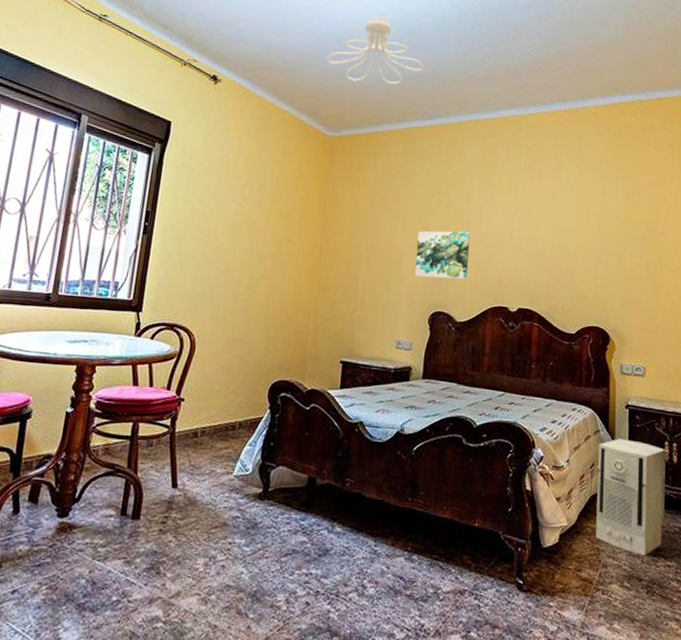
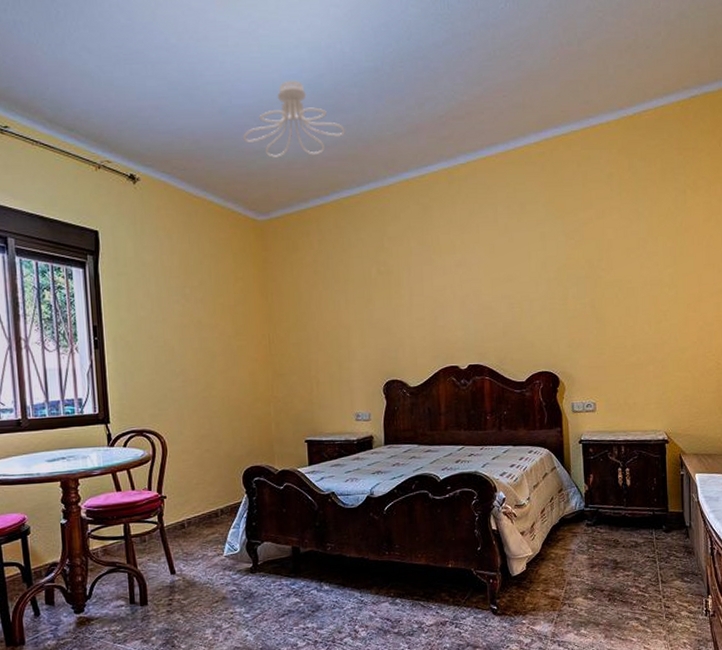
wall art: present [414,230,470,280] -> none [362,297,417,350]
air purifier: present [596,439,666,556] -> none [555,471,621,570]

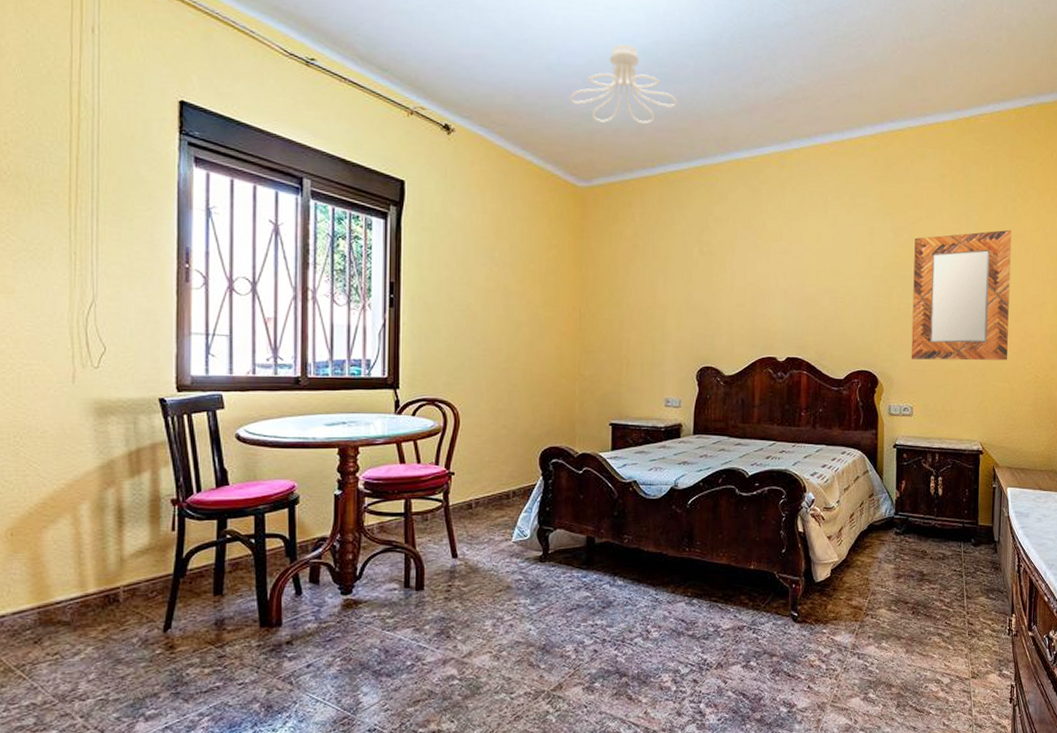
home mirror: none [586,221,687,357] -> present [911,229,1012,361]

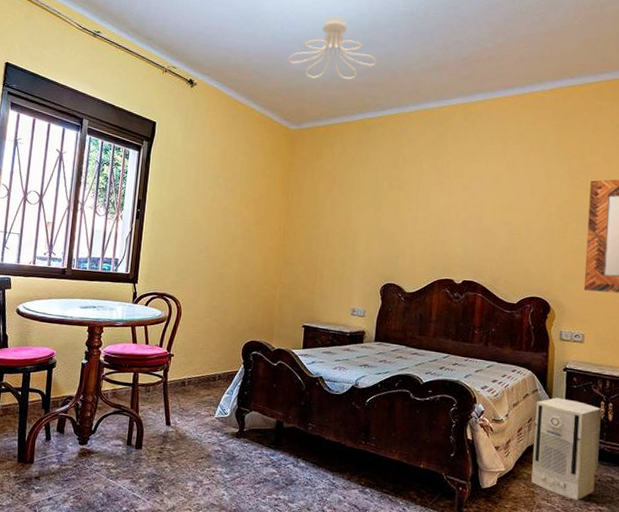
air purifier: none [865,477,932,582] -> present [531,397,602,500]

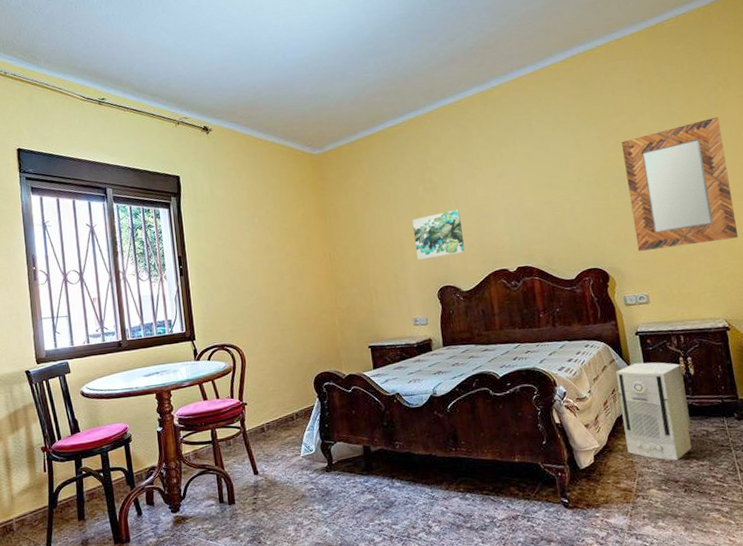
ceiling light fixture: present [288,16,377,80] -> none [297,33,386,100]
wall art: none [368,211,419,255] -> present [412,209,466,261]

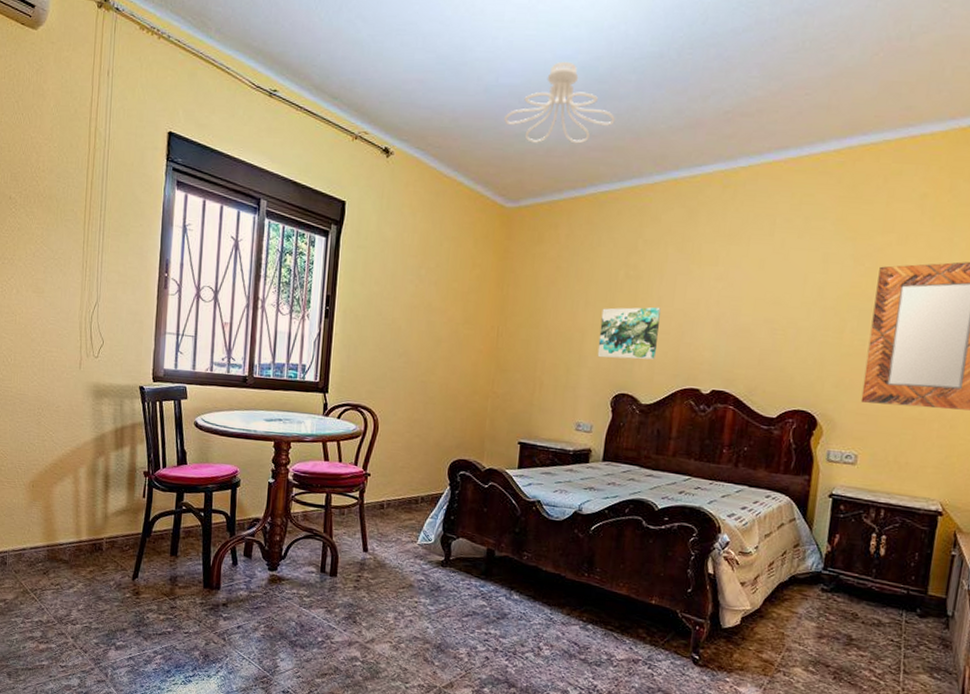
ceiling light fixture: none [297,33,386,100] -> present [504,61,615,144]
air purifier: present [615,362,692,461] -> none [781,528,872,644]

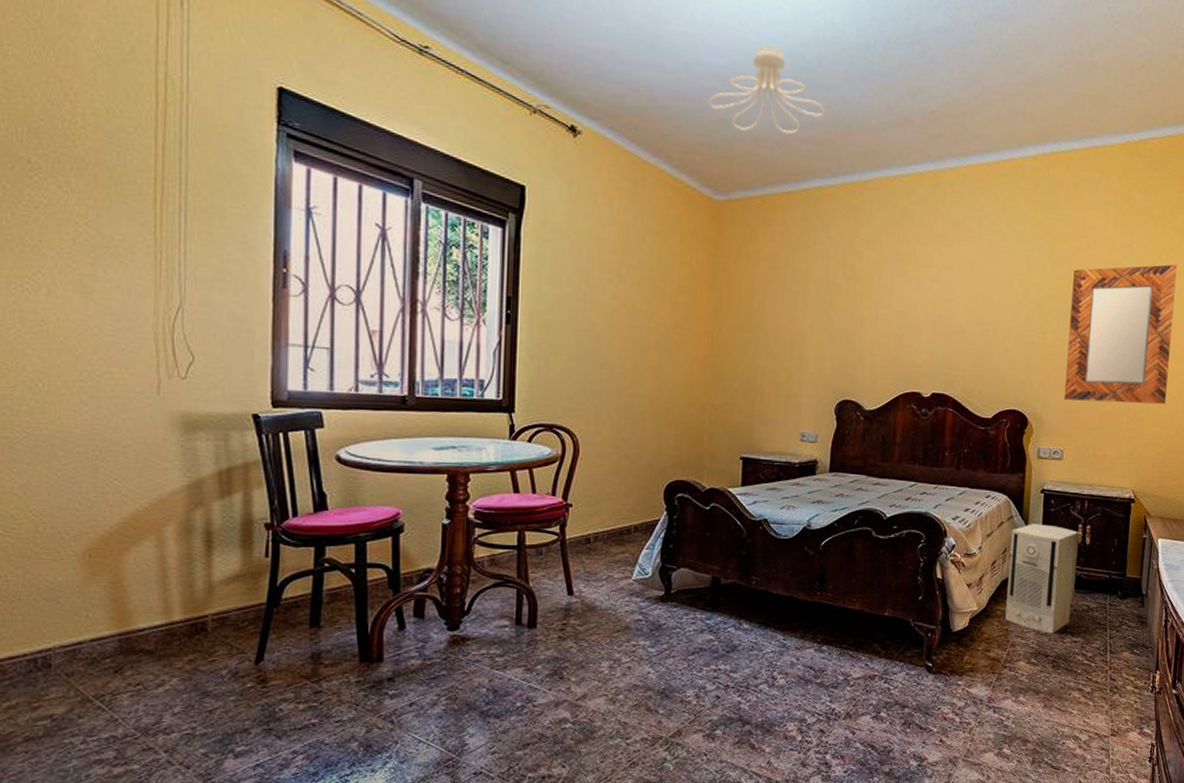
wall art: present [597,307,661,360] -> none [819,309,880,364]
air purifier: none [781,528,872,644] -> present [1005,524,1079,634]

